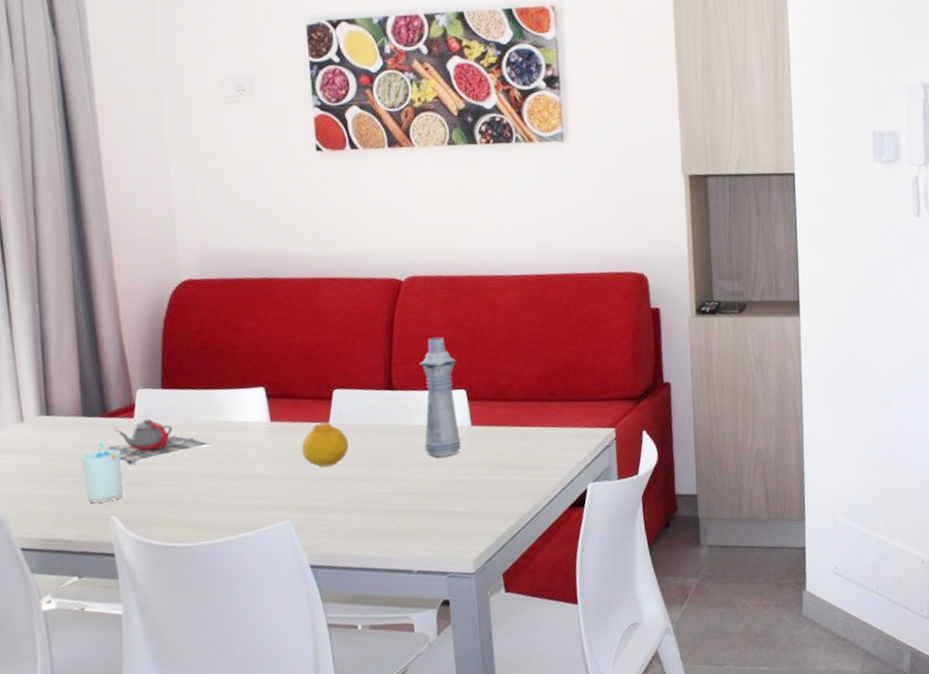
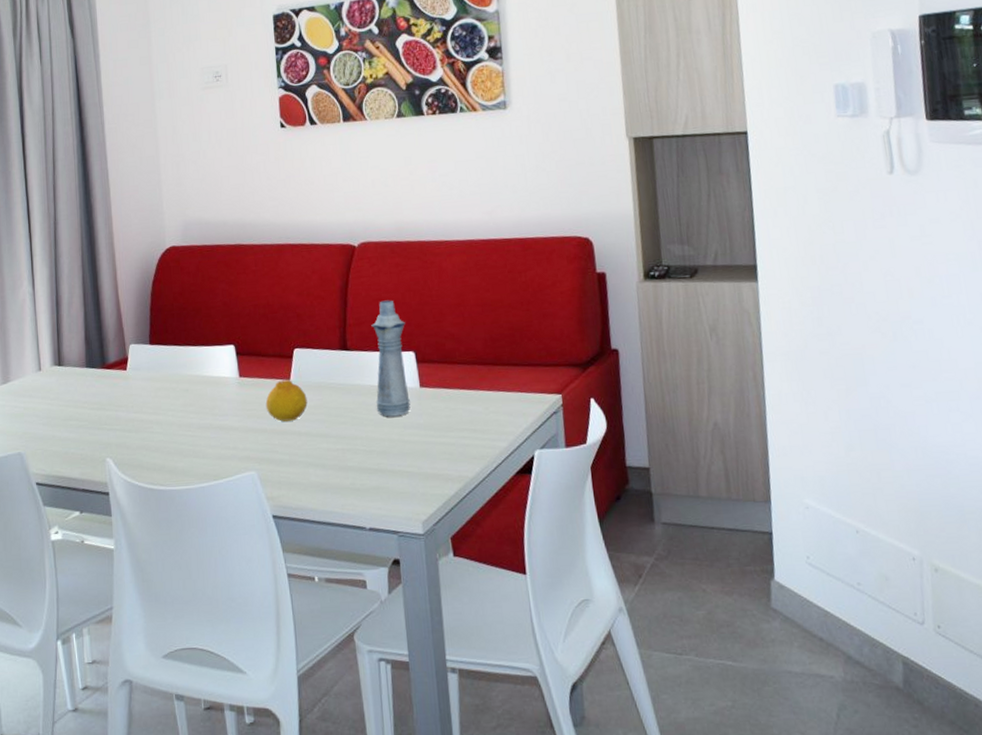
cup: present [80,442,123,503] -> none [84,391,117,446]
teapot: present [96,418,210,466] -> none [96,371,188,413]

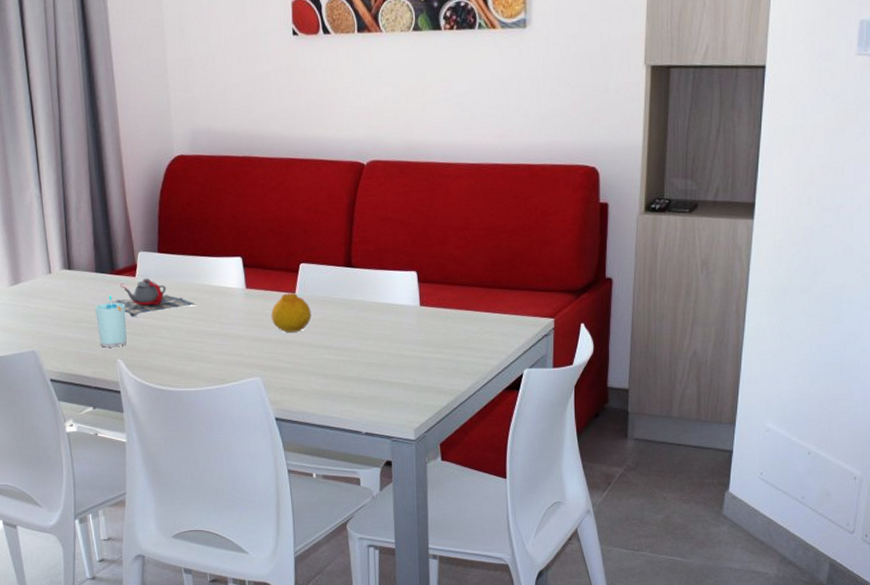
cup: none [84,391,117,446] -> present [94,295,127,348]
teapot: none [96,371,188,413] -> present [106,278,196,318]
bottle: present [371,300,411,417] -> none [376,220,410,332]

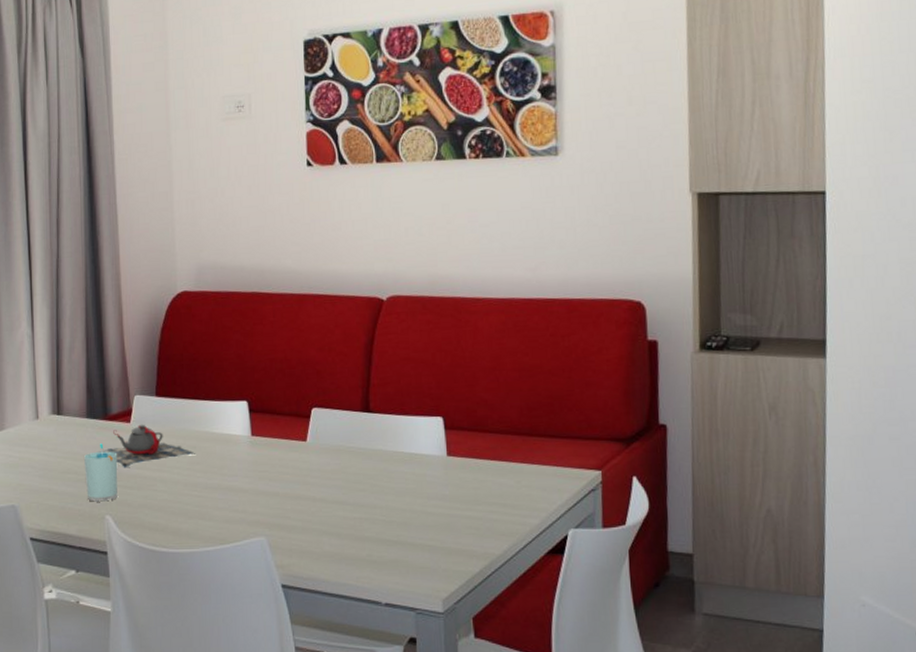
fruit: present [271,292,311,332] -> none [278,440,324,486]

